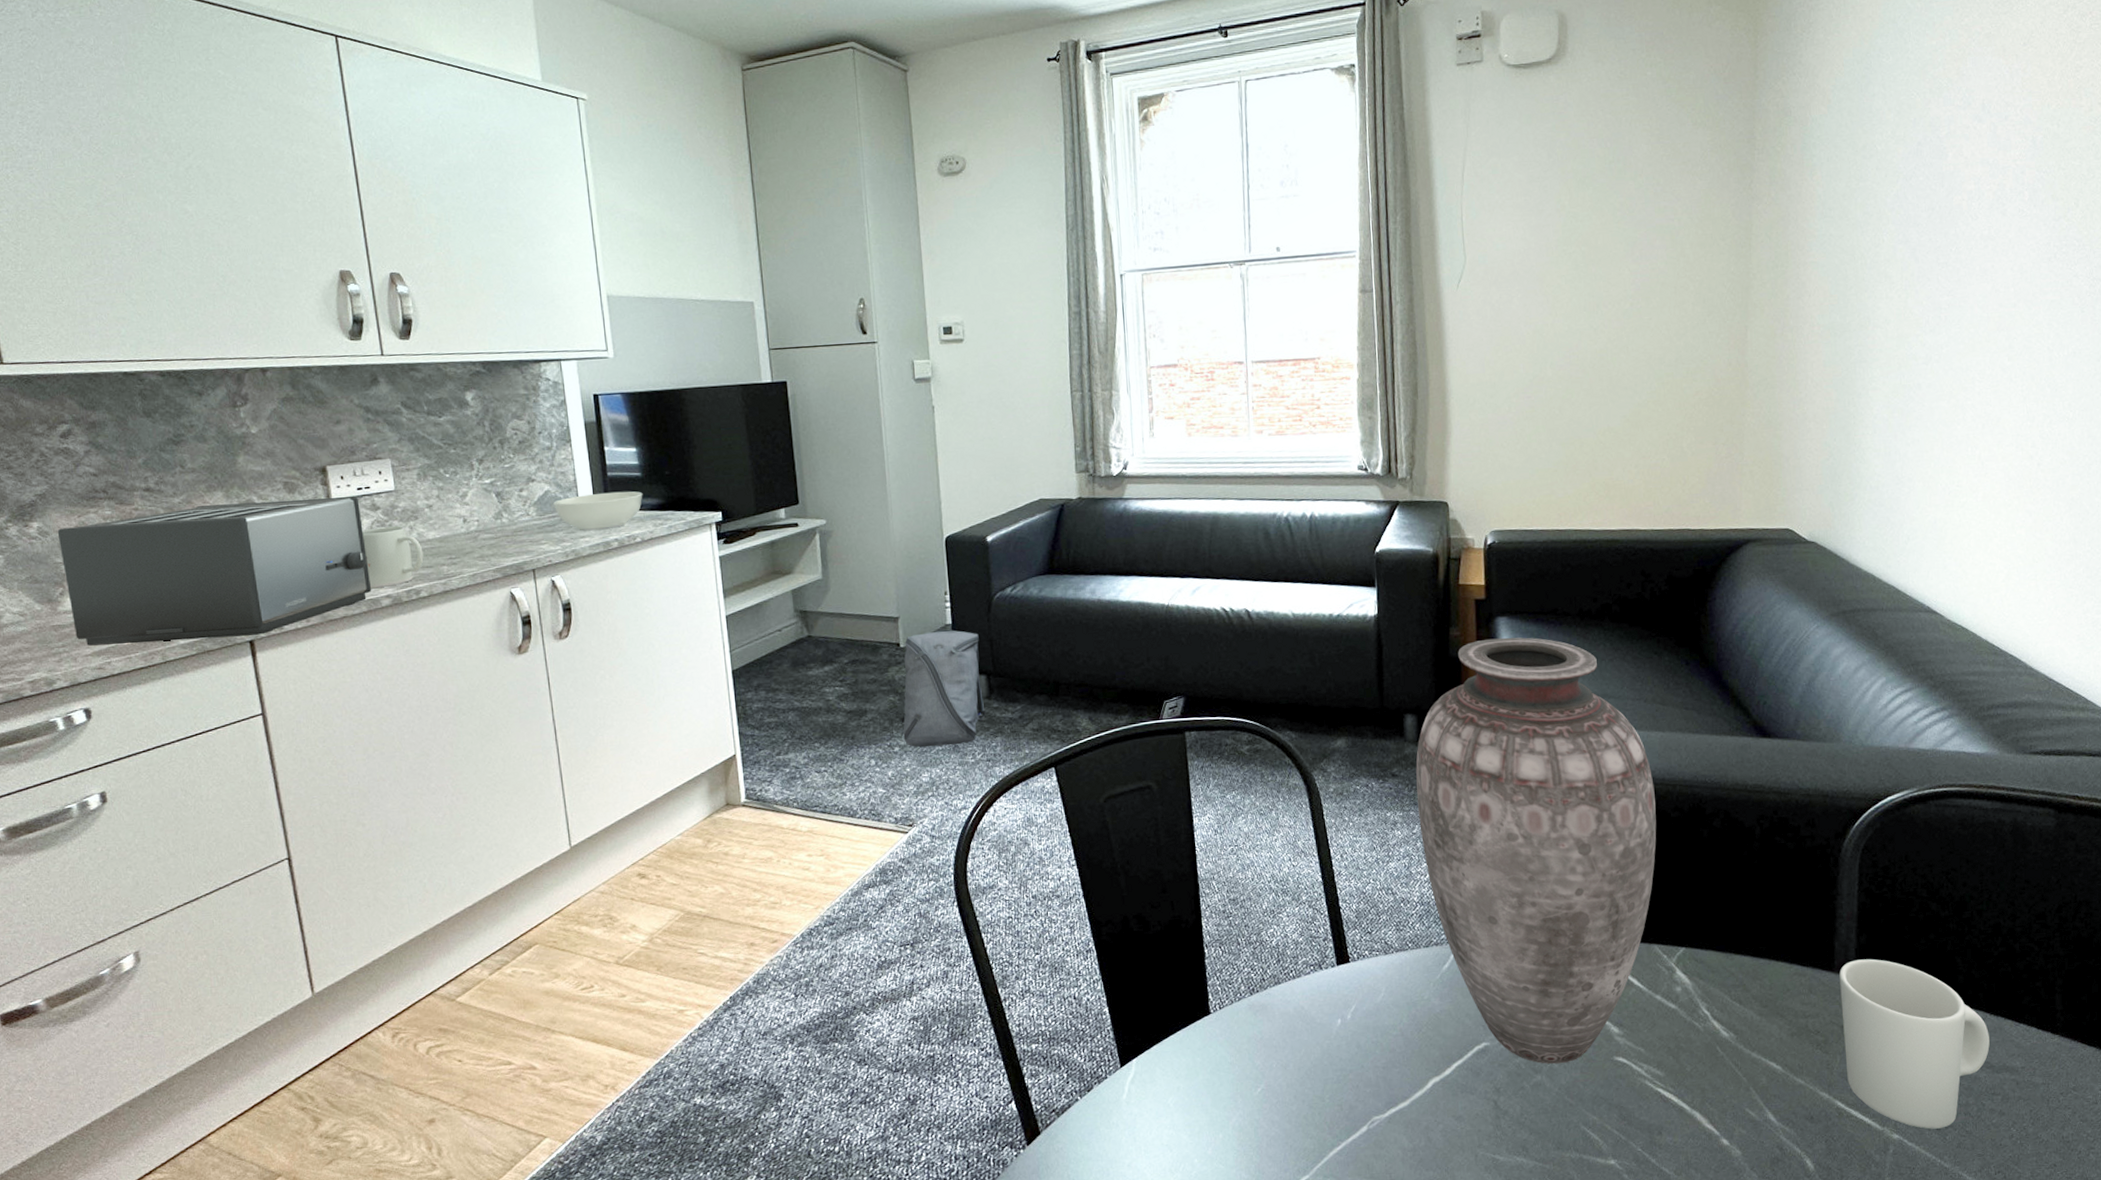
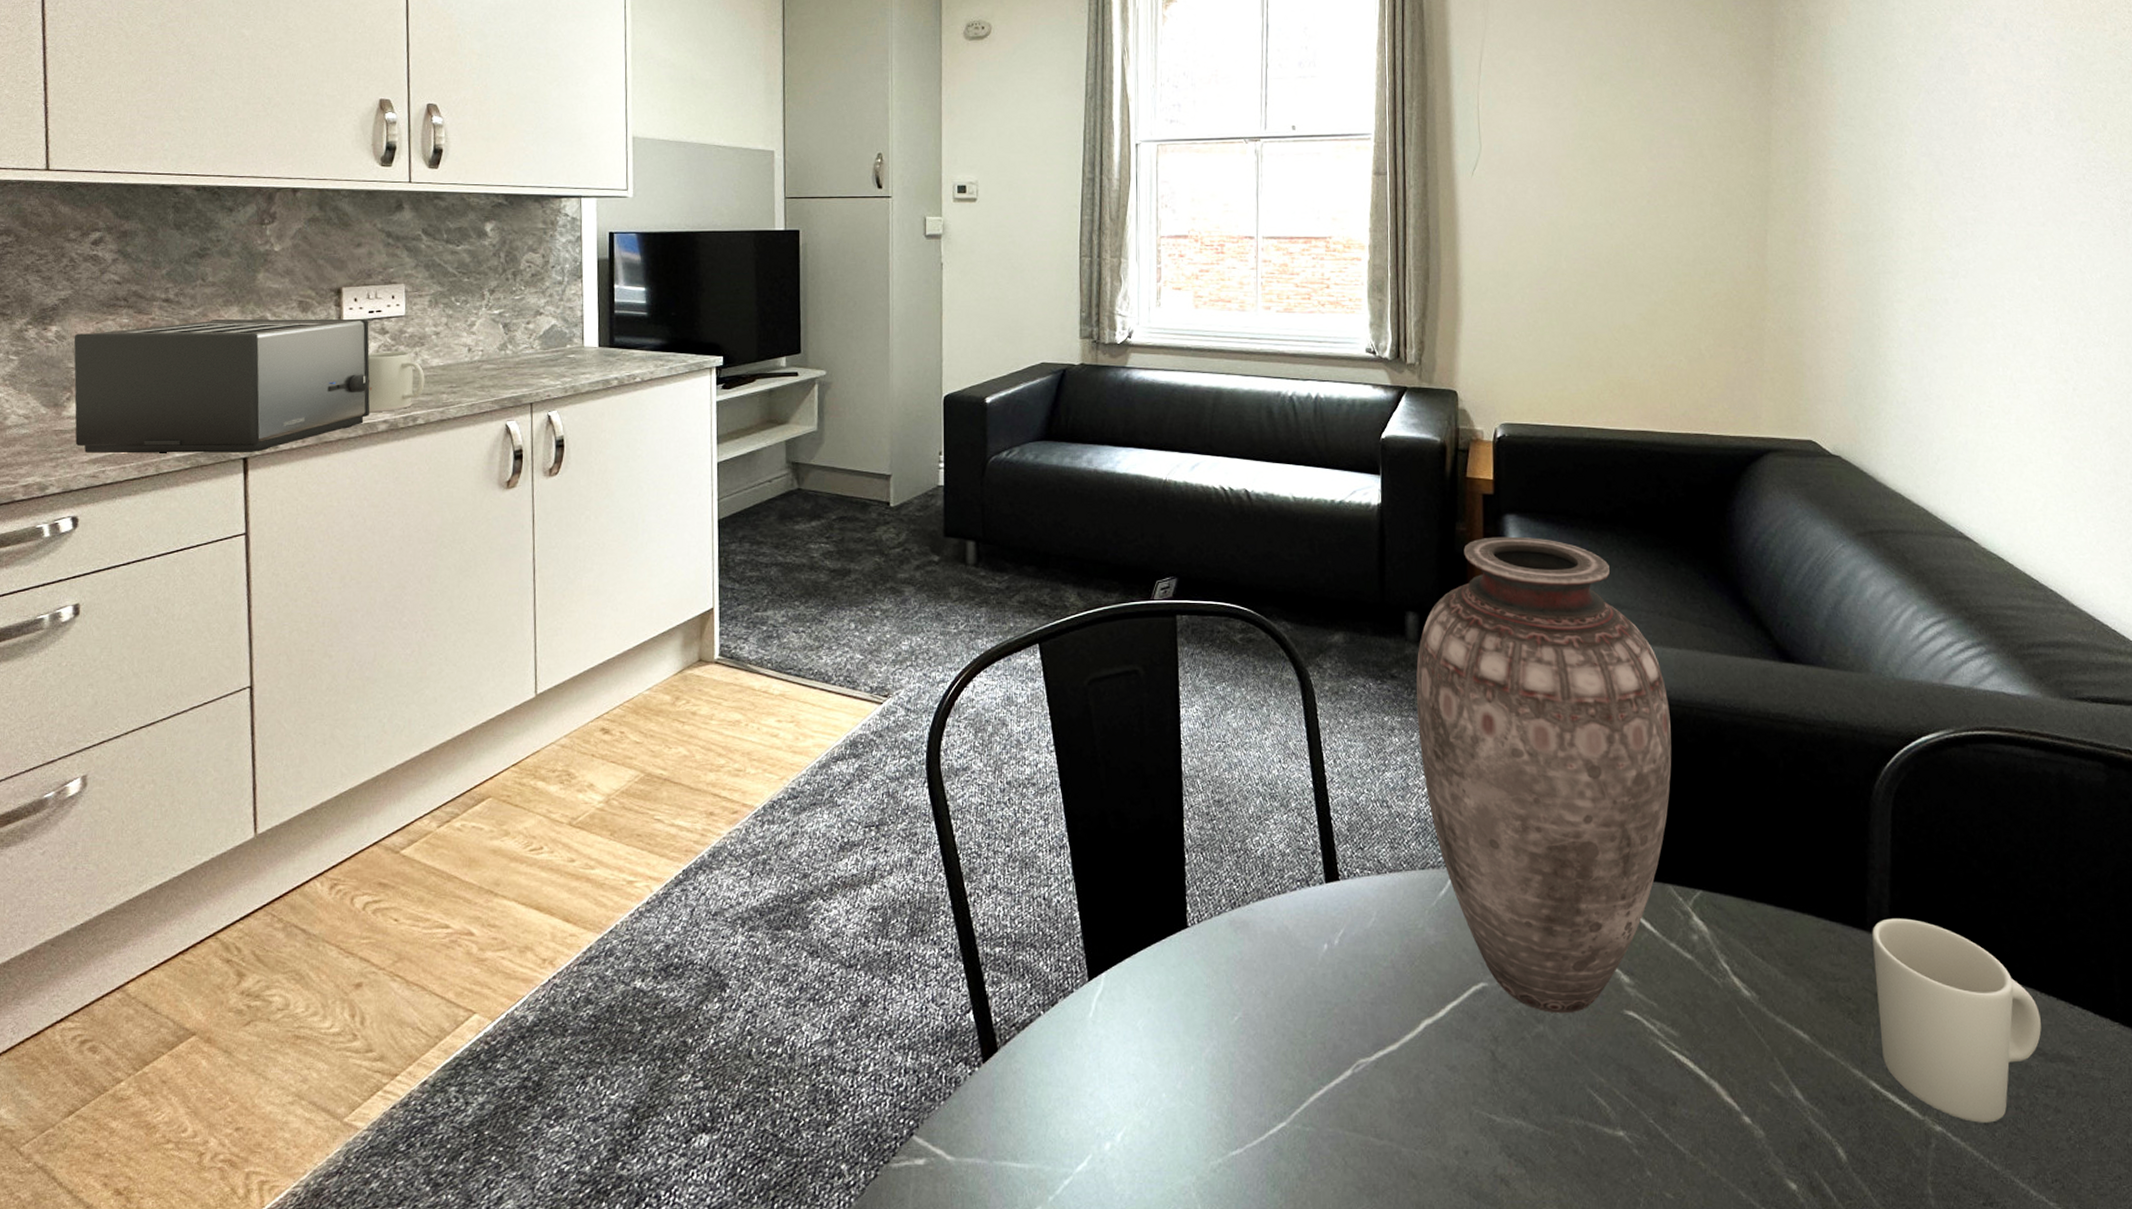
bowl: present [553,491,643,531] -> none [558,330,647,368]
backpack: present [901,629,987,748] -> none [885,490,973,614]

